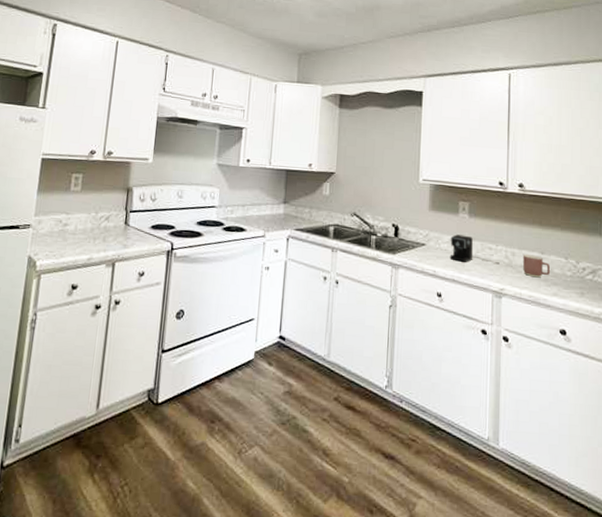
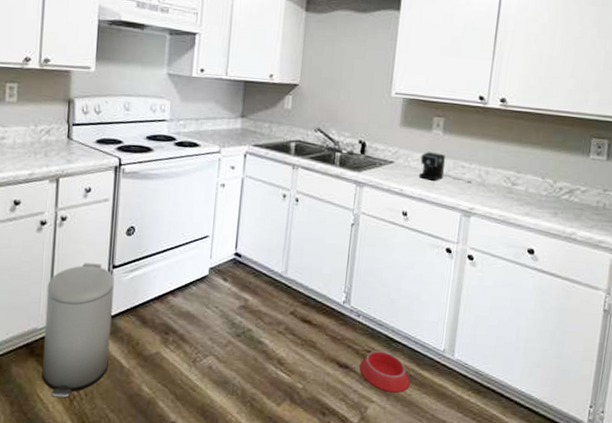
pedal bin: none [86,347,163,495] -> present [41,262,115,398]
pet bowl: none [405,440,458,487] -> present [360,351,411,393]
mug: present [522,254,551,278] -> none [495,173,526,197]

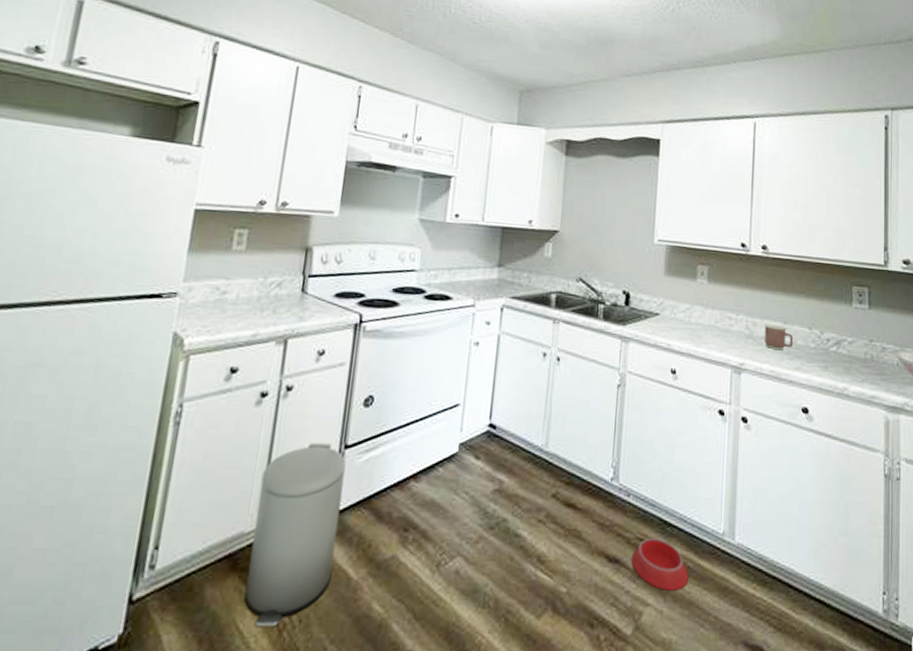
coffee maker: present [418,152,472,184] -> none [686,302,740,336]
mug: none [495,173,526,197] -> present [764,324,794,351]

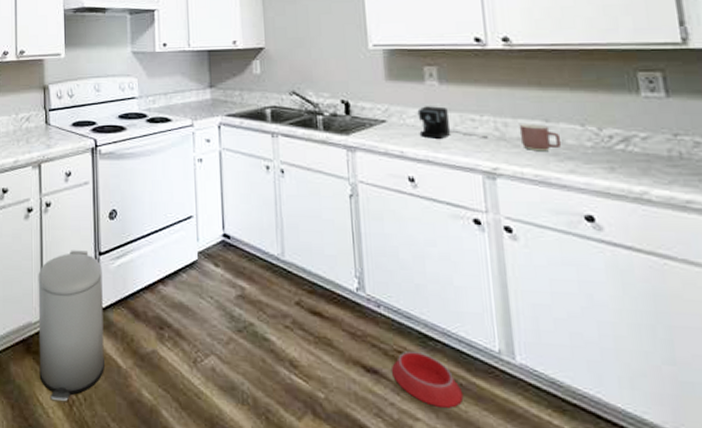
coffee maker: none [686,302,740,336] -> present [417,106,488,139]

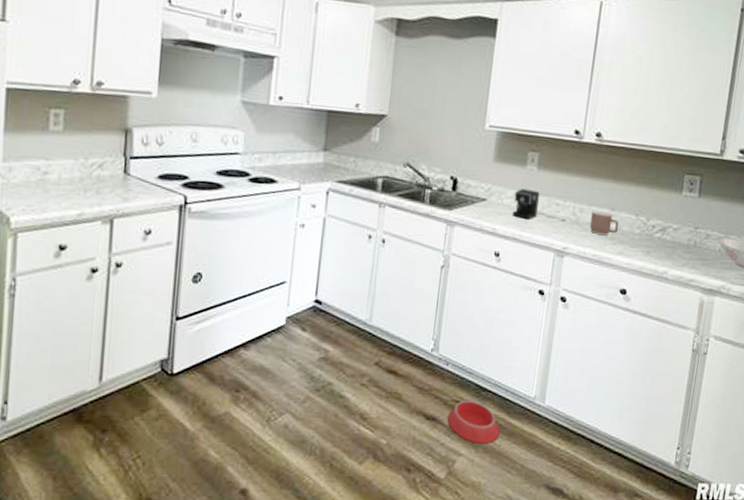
pedal bin: present [38,250,104,403] -> none [91,314,178,468]

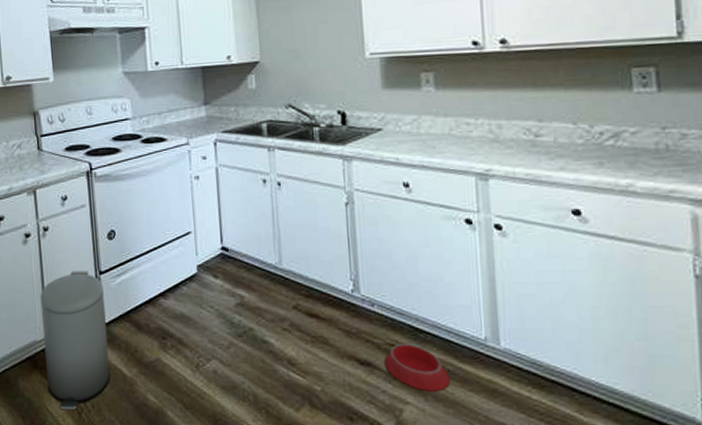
pedal bin: none [91,314,178,468] -> present [40,271,110,410]
coffee maker: present [512,189,566,222] -> none [413,112,482,144]
mug: present [589,211,620,236] -> none [512,124,554,152]

